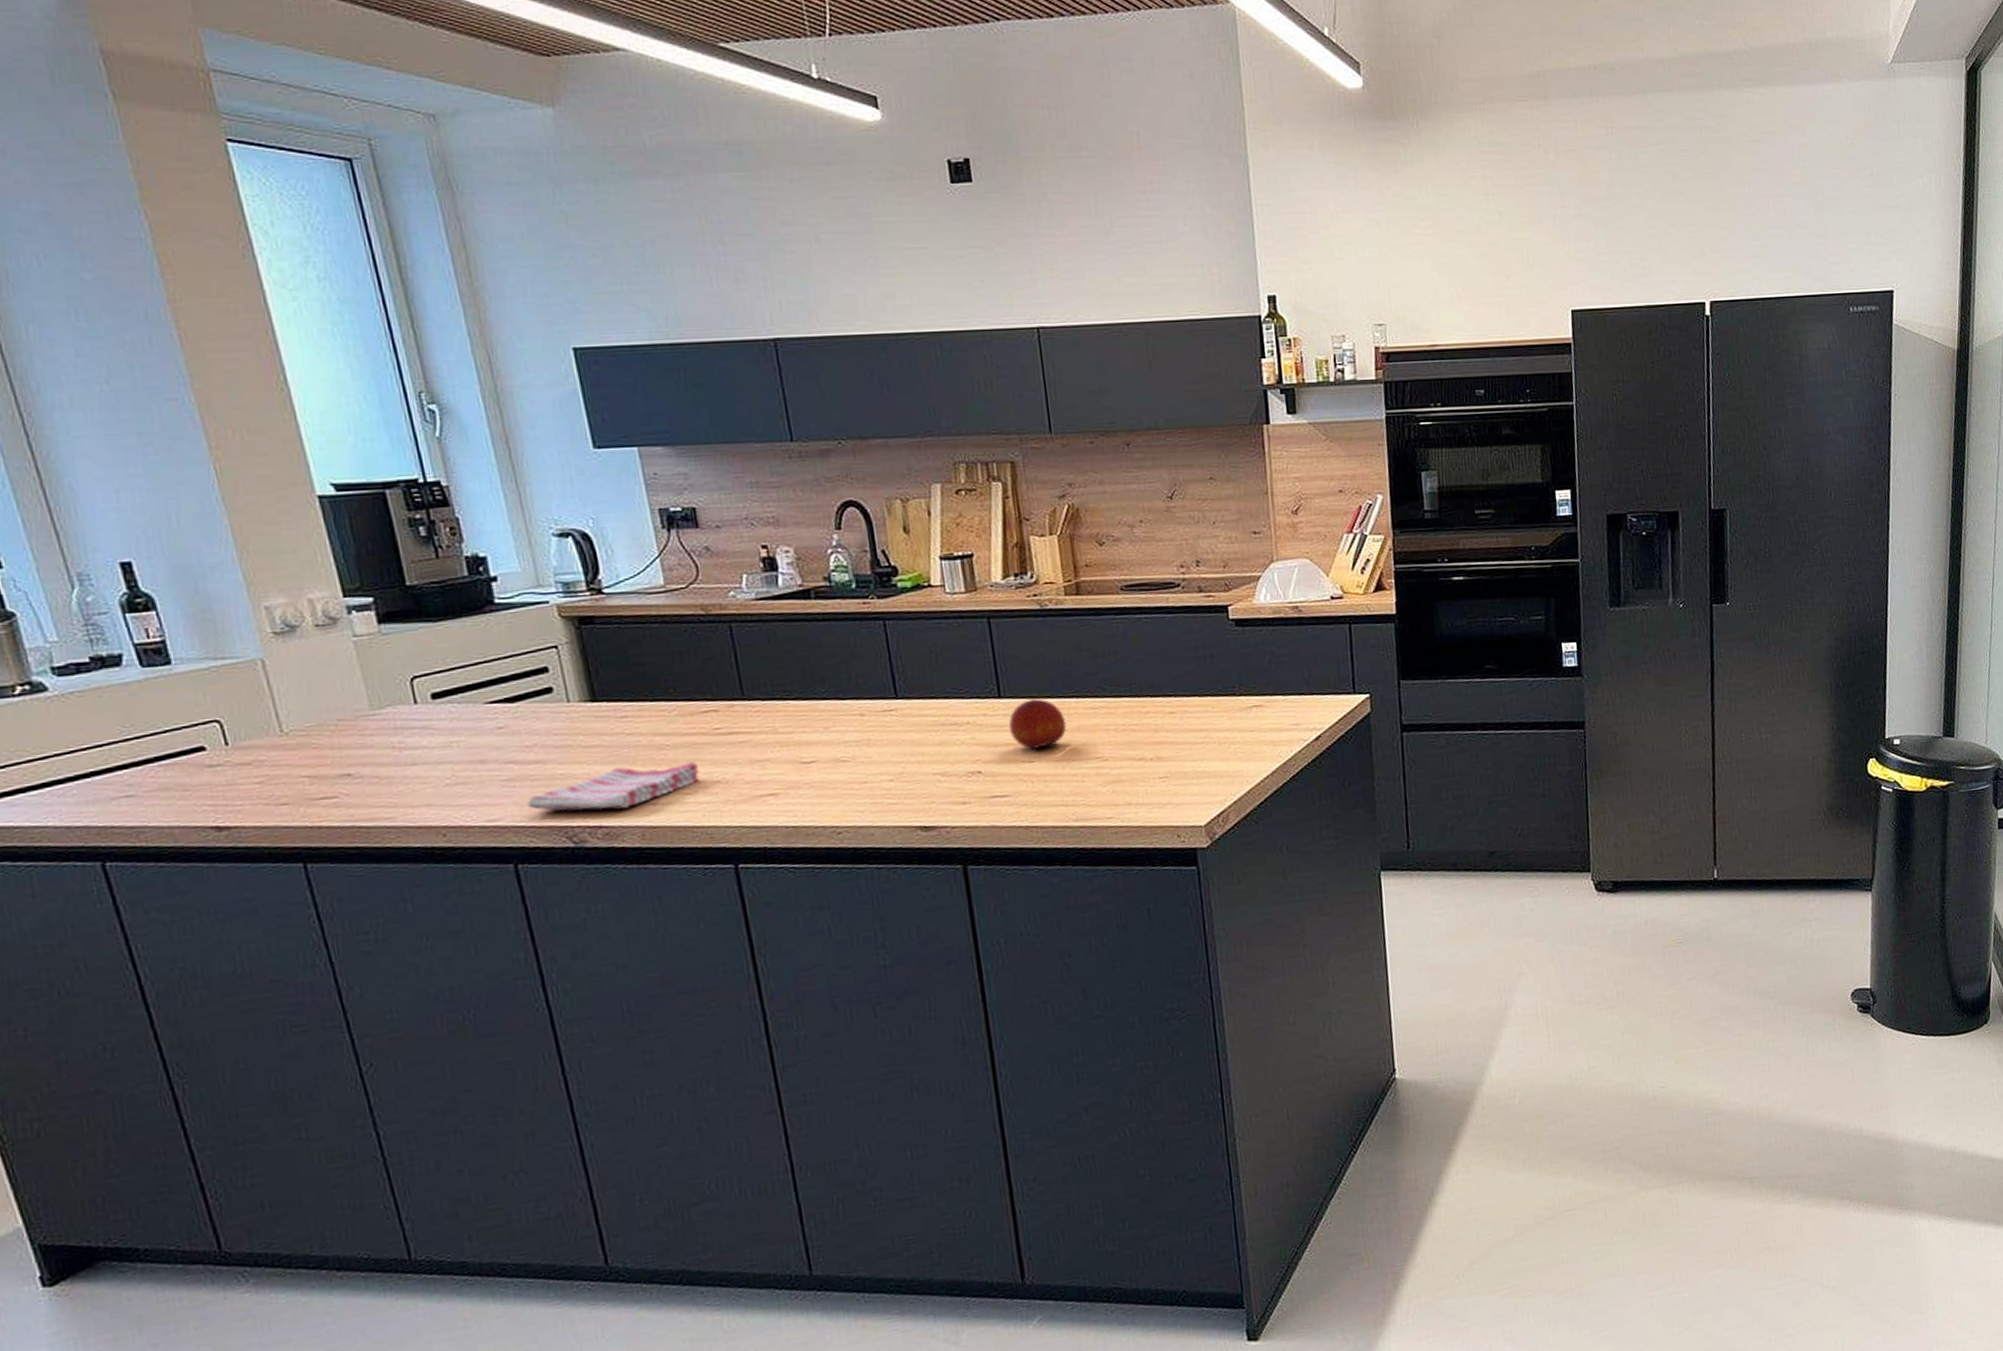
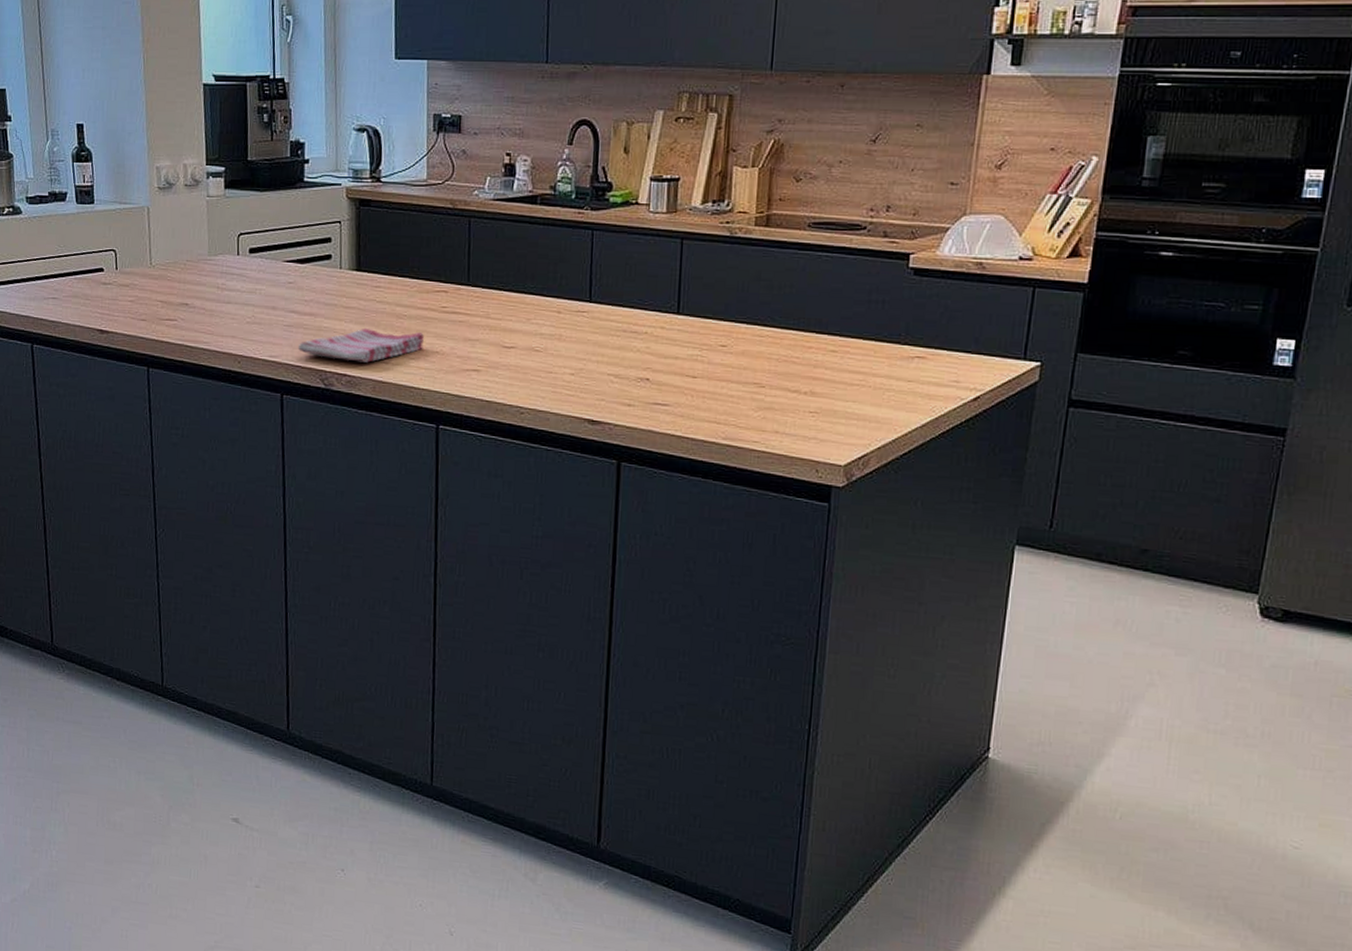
fruit: present [1008,698,1067,751] -> none [680,319,733,367]

